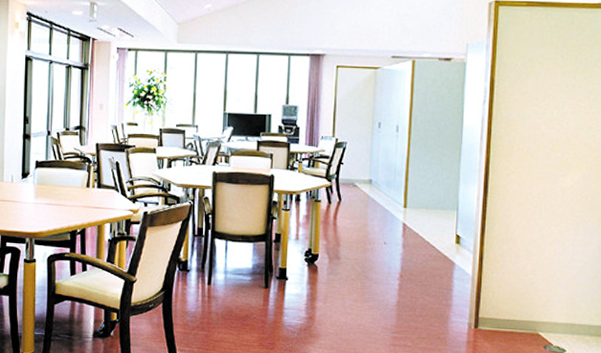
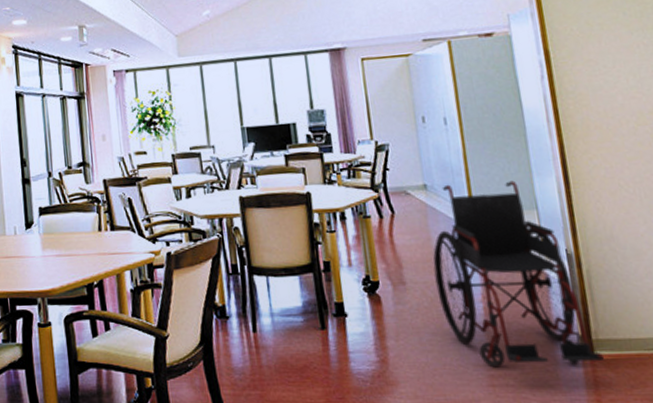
wheelchair: none [364,182,484,336] -> present [433,180,604,368]

